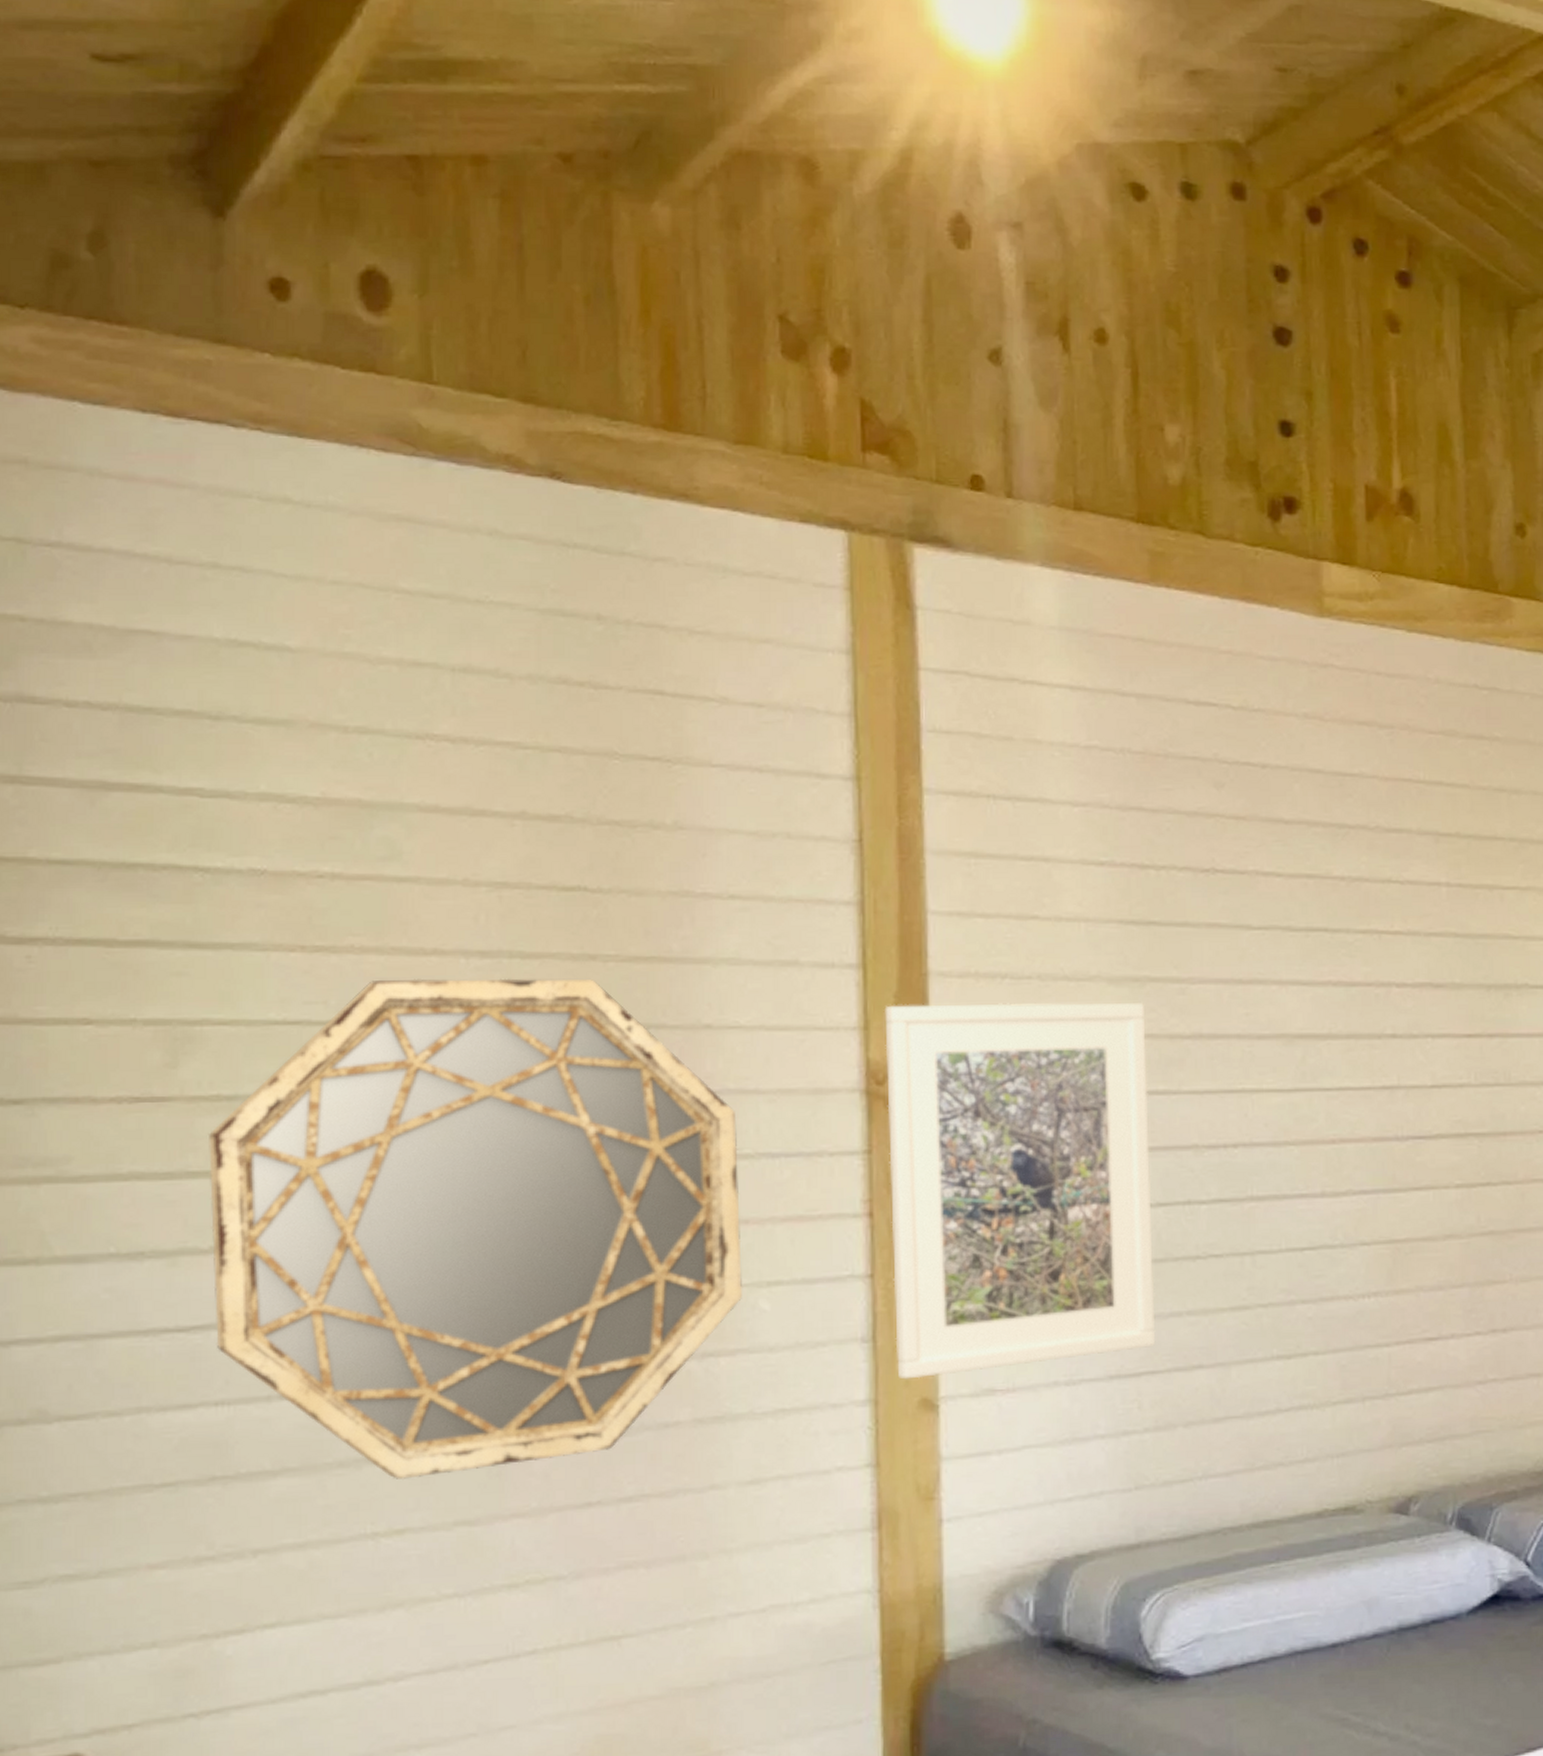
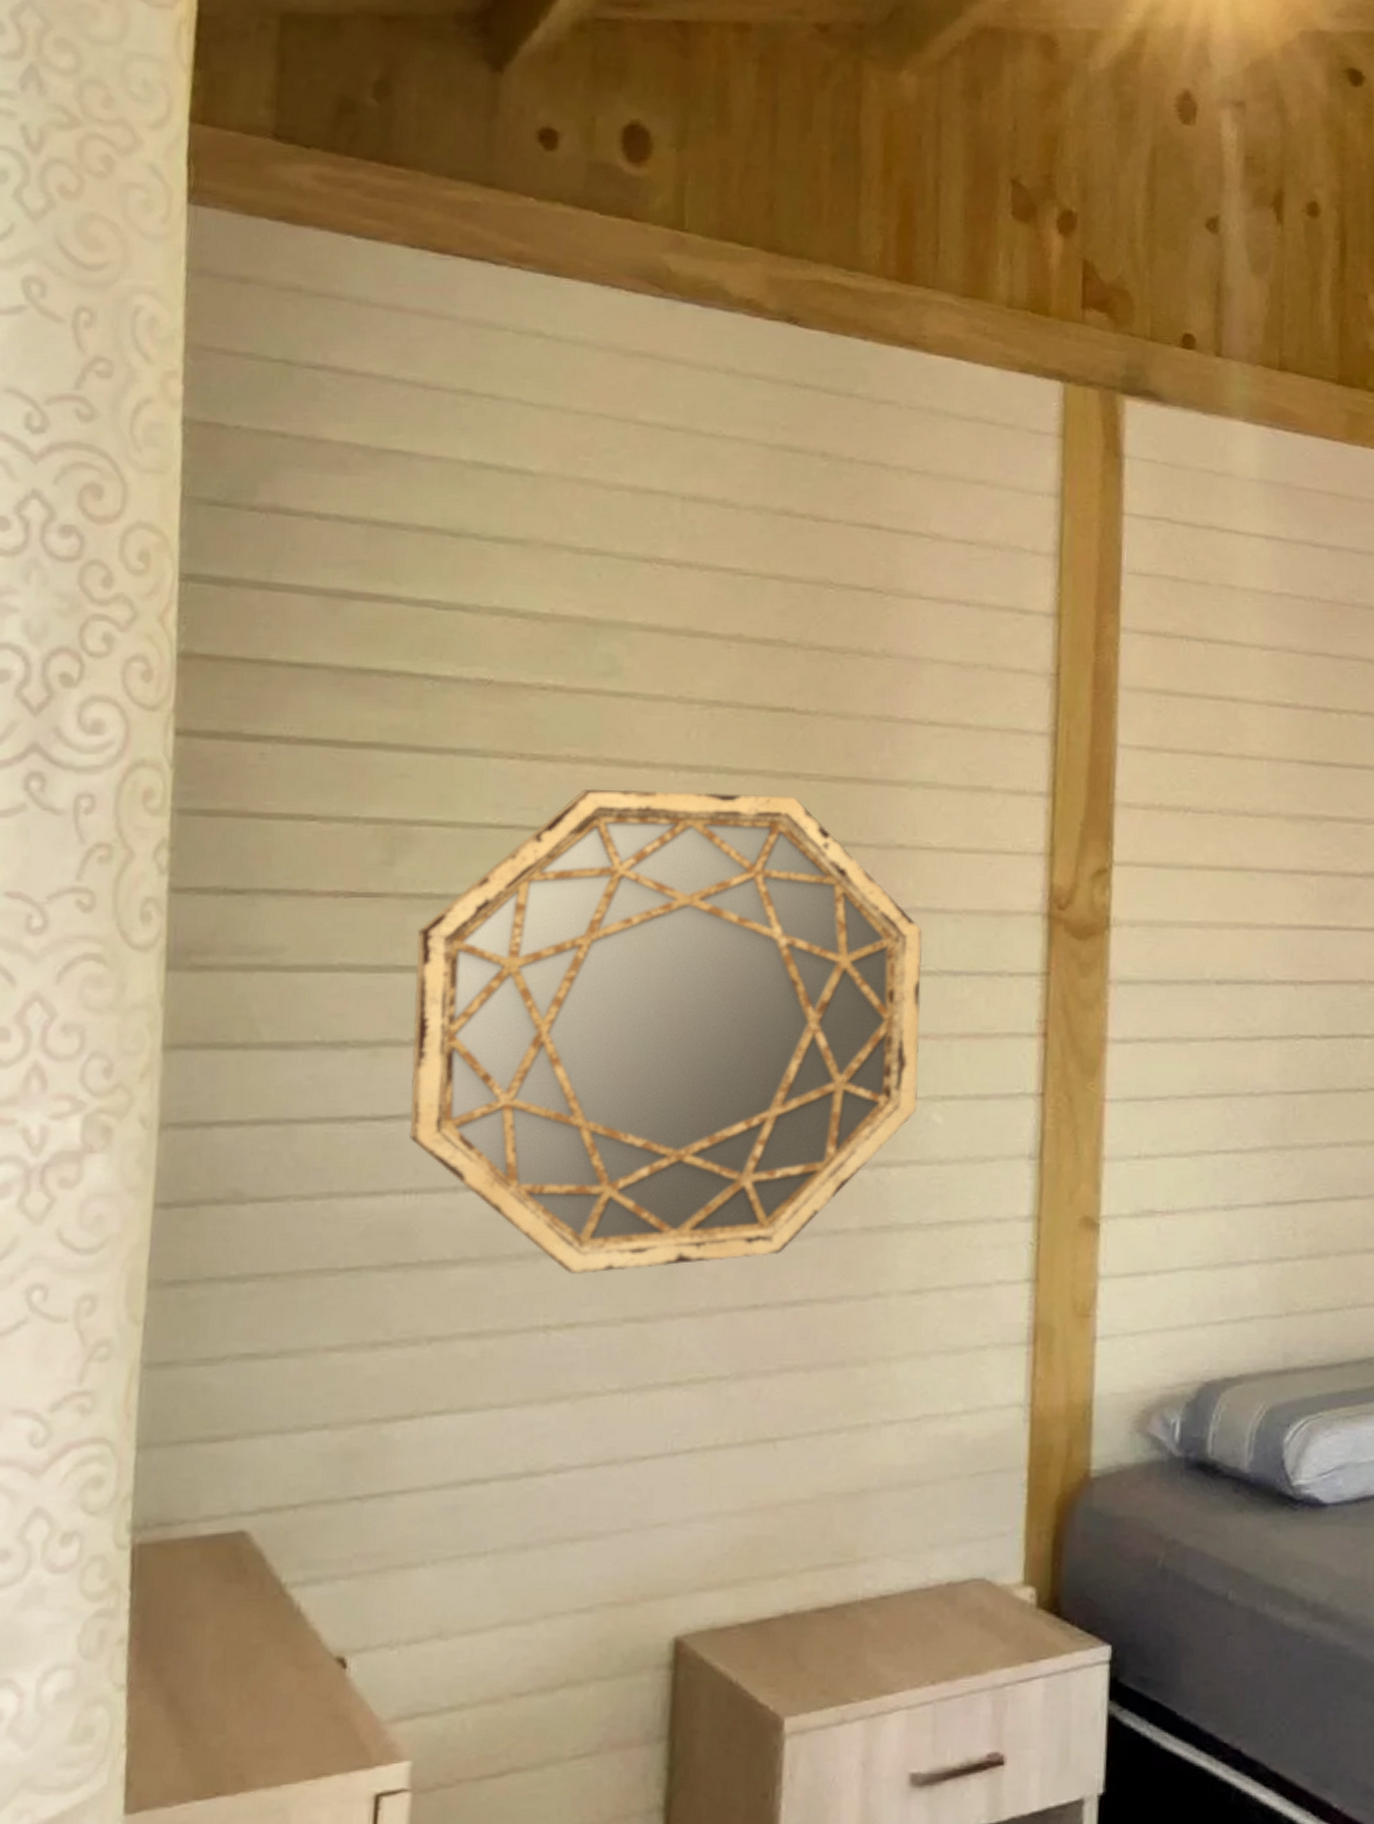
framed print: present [884,1003,1156,1380] -> none [1061,833,1320,1197]

